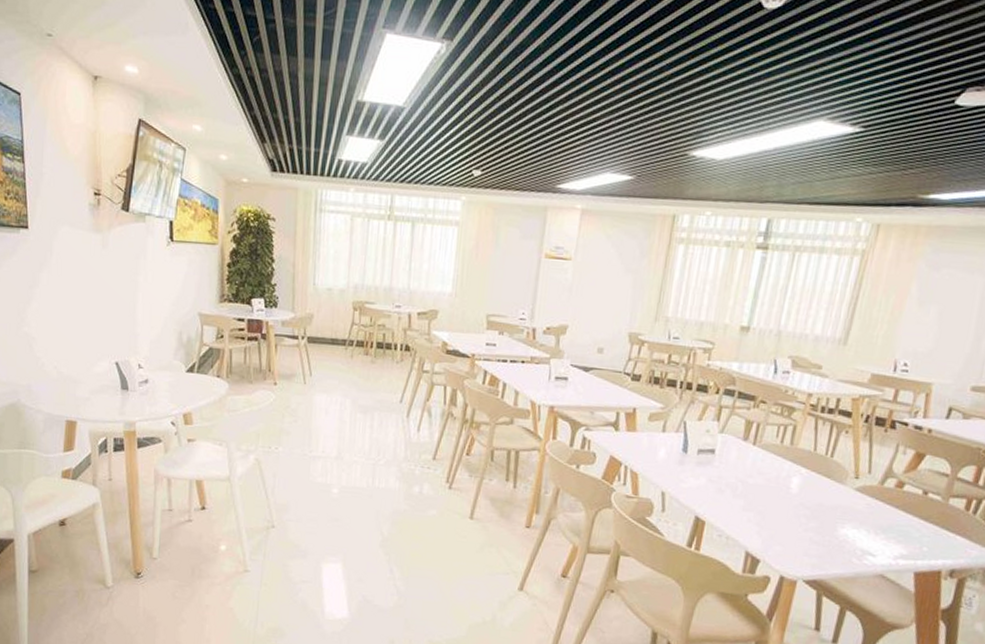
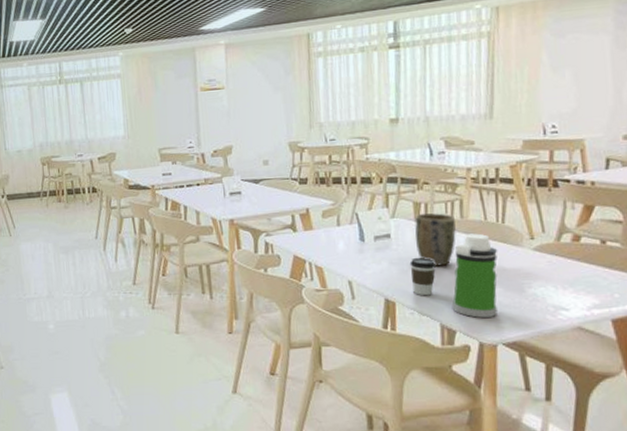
coffee cup: none [726,478,755,521] -> present [409,257,436,296]
plant pot: none [738,432,785,492] -> present [414,213,457,266]
water bottle: none [761,462,820,552] -> present [451,233,498,318]

